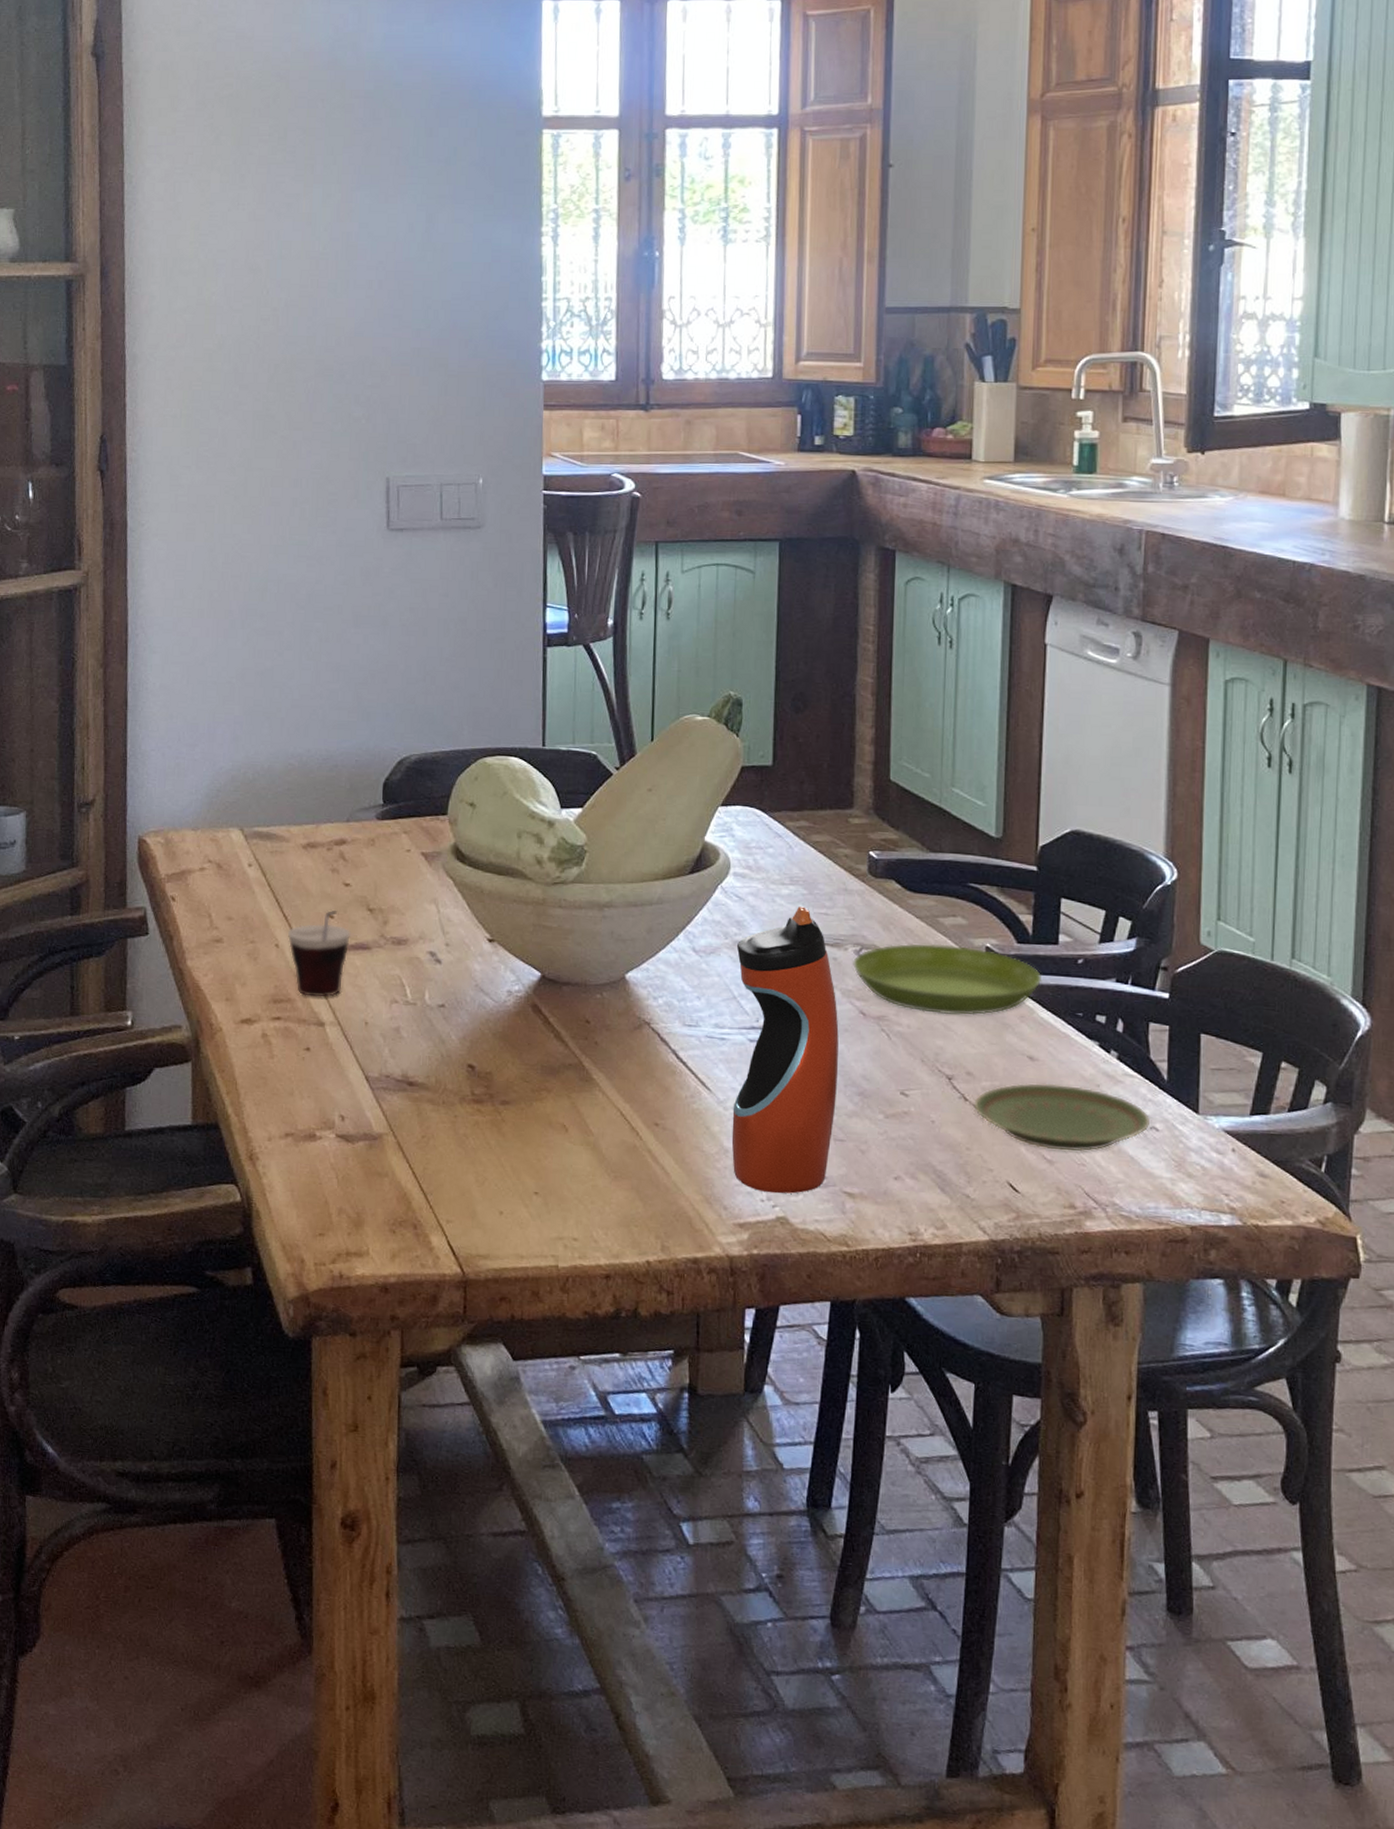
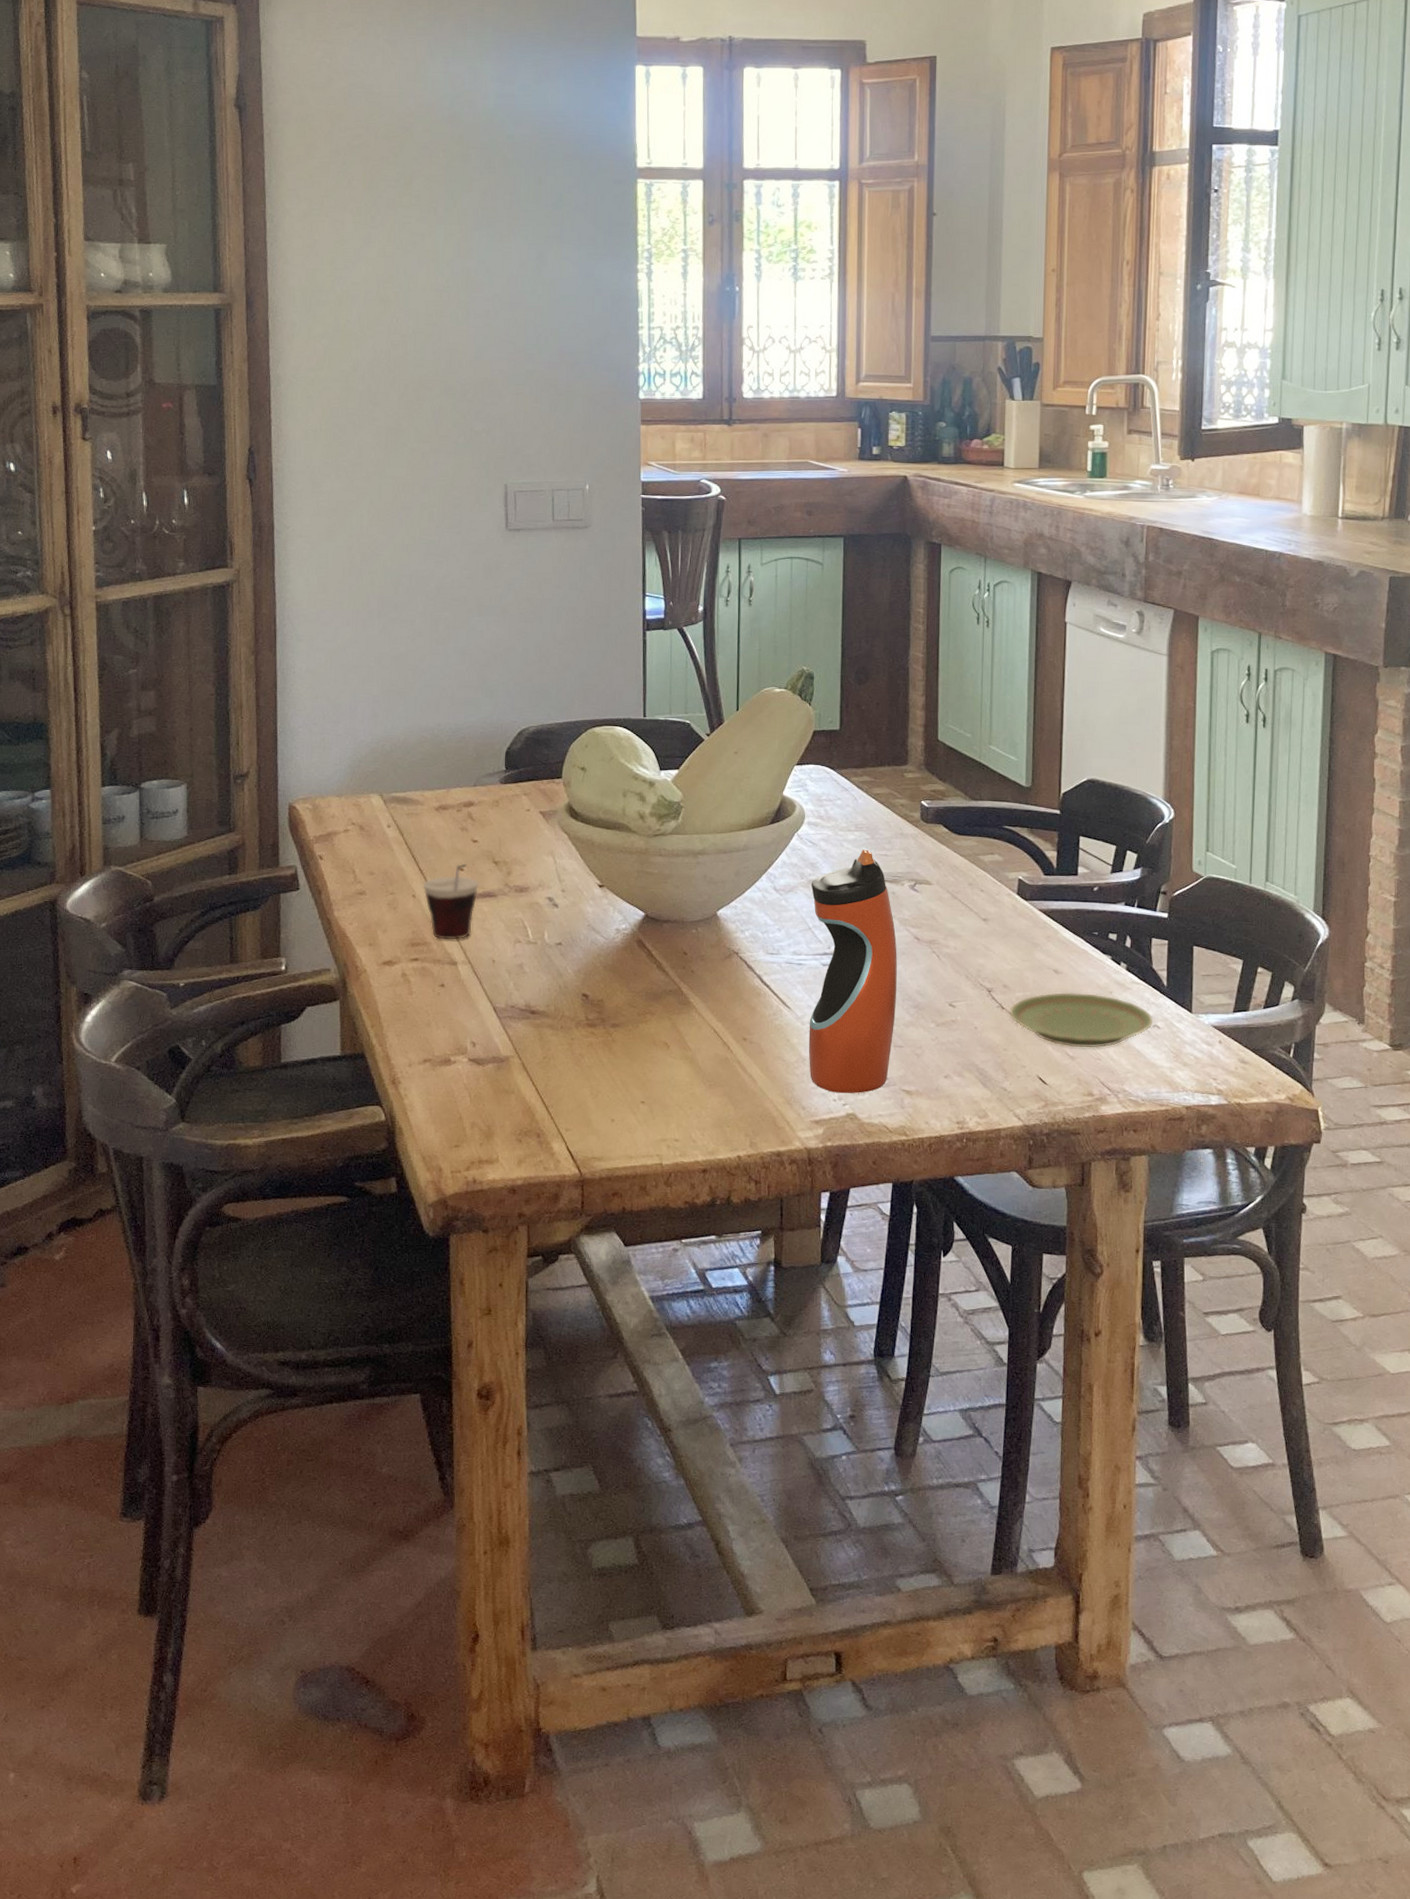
saucer: present [853,943,1042,1016] -> none [908,877,1065,937]

